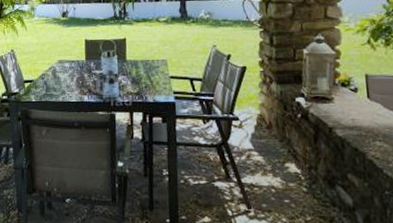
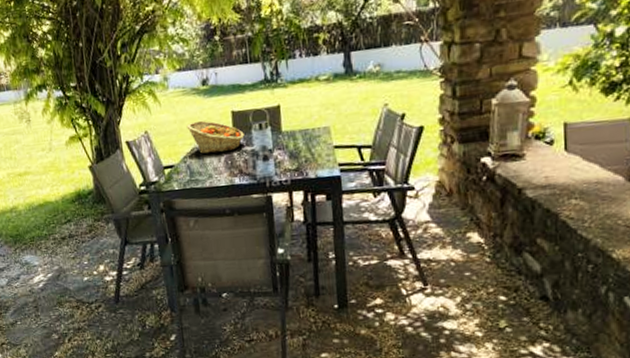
fruit basket: none [47,45,95,74] -> present [186,120,245,154]

